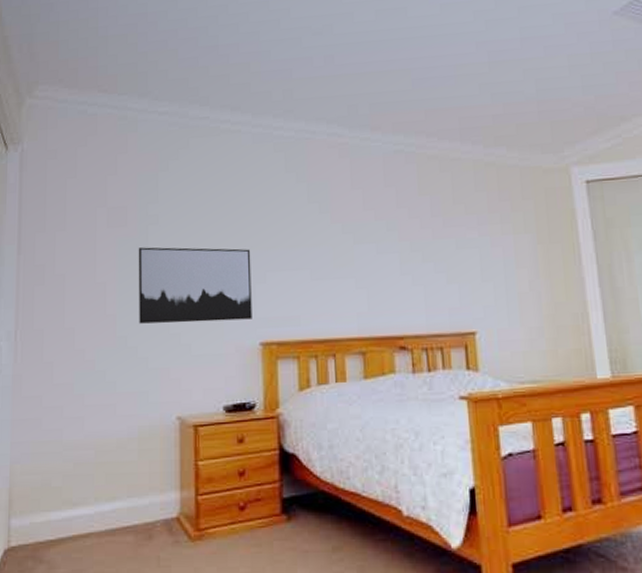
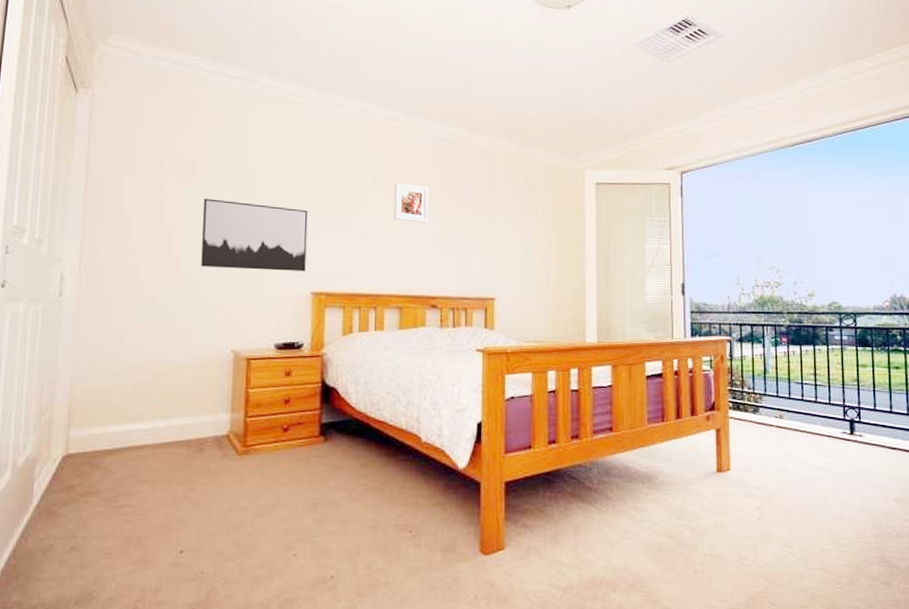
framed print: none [345,206,387,251] -> present [393,182,429,223]

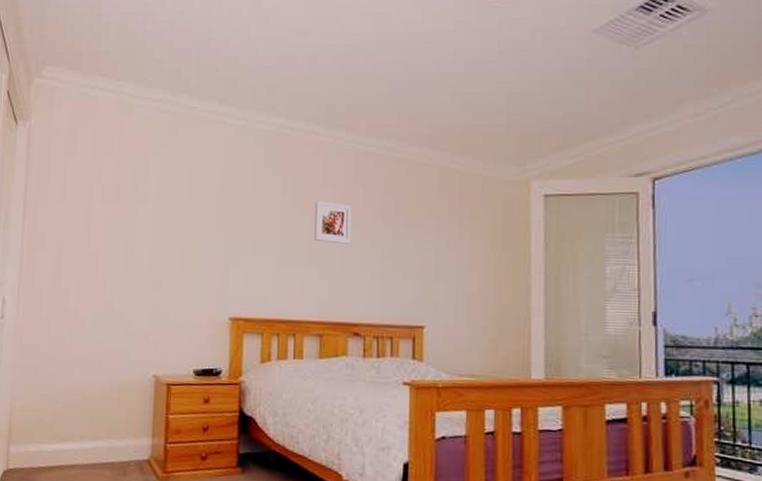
wall art: present [201,198,308,271] -> none [125,223,227,296]

